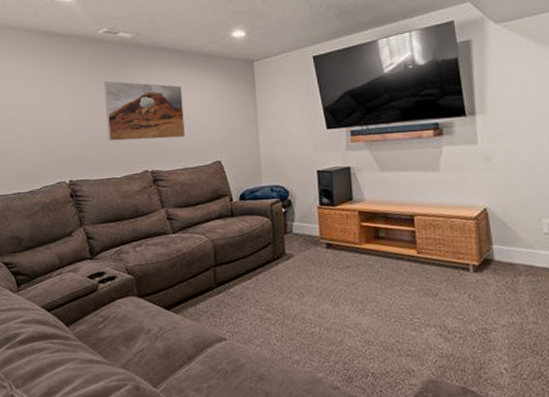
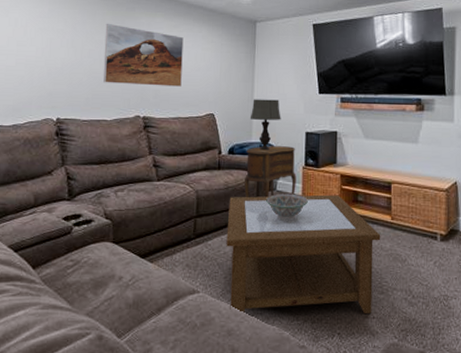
coffee table: none [246,232,408,357] -> present [226,194,381,315]
table lamp: none [257,140,290,194] -> present [250,99,281,151]
side table: none [257,187,313,242] -> present [244,146,296,198]
decorative bowl: none [283,235,327,262] -> present [266,193,308,220]

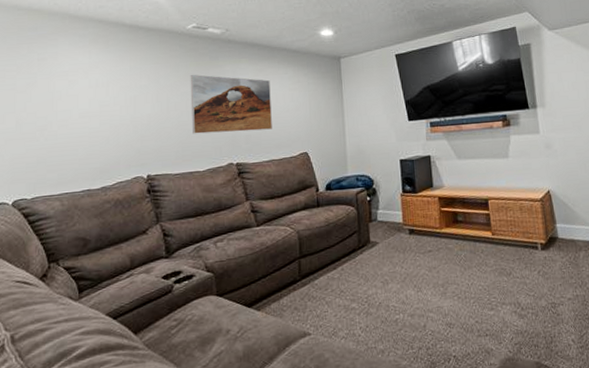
coffee table: present [226,194,381,315] -> none [331,217,485,349]
side table: present [244,146,296,198] -> none [343,175,396,231]
table lamp: present [250,99,281,151] -> none [343,131,375,183]
decorative bowl: present [266,193,308,220] -> none [368,222,410,249]

